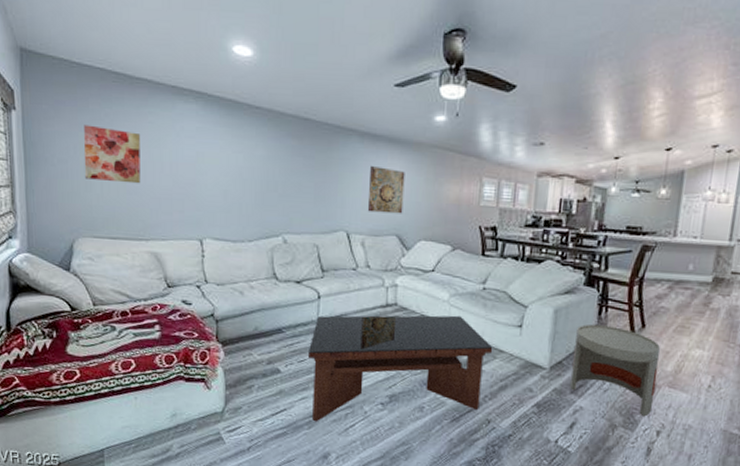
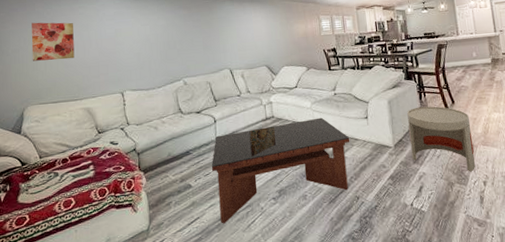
wall art: present [367,166,405,214] -> none [241,19,268,52]

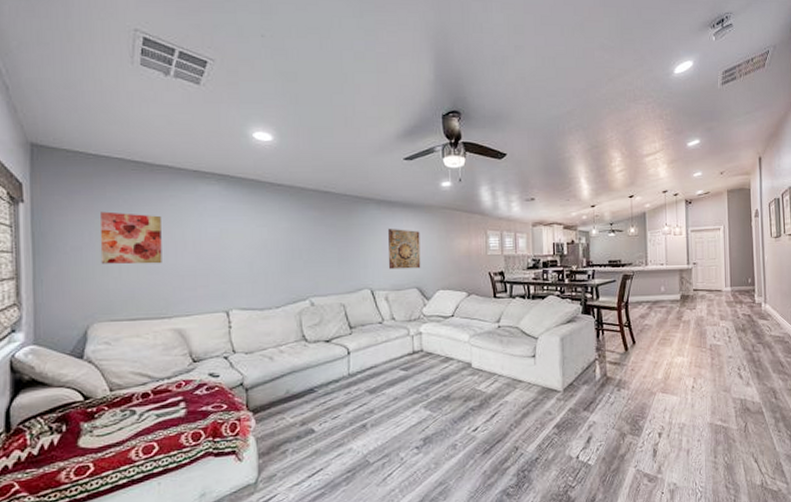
coffee table: present [211,117,350,224] -> none [341,354,513,477]
wall art: none [241,19,268,52] -> present [388,229,421,270]
side table: present [407,106,476,172] -> none [581,346,652,422]

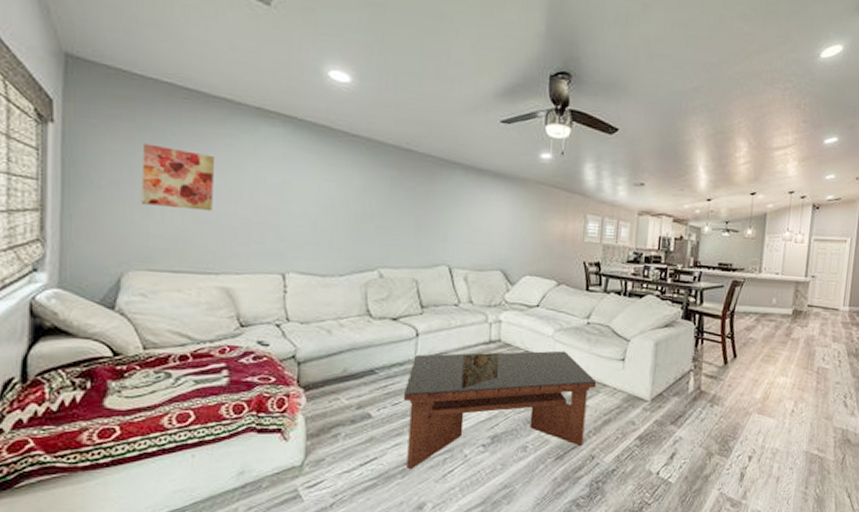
coffee table: none [341,354,513,477] -> present [403,350,597,470]
wall art: present [388,229,421,270] -> none [471,200,511,249]

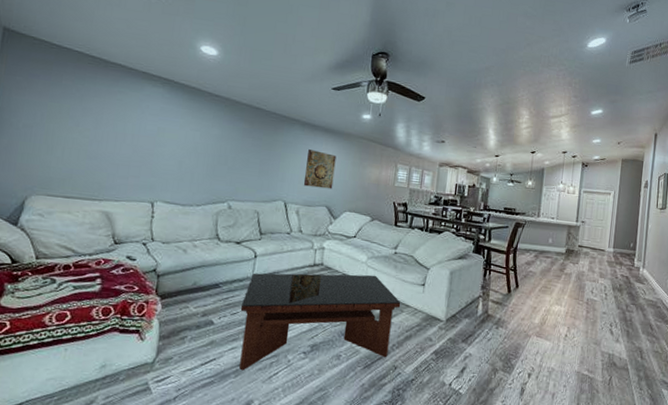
wall art: present [141,143,214,212] -> none [47,96,107,151]
wall art: none [471,200,511,249] -> present [303,149,337,189]

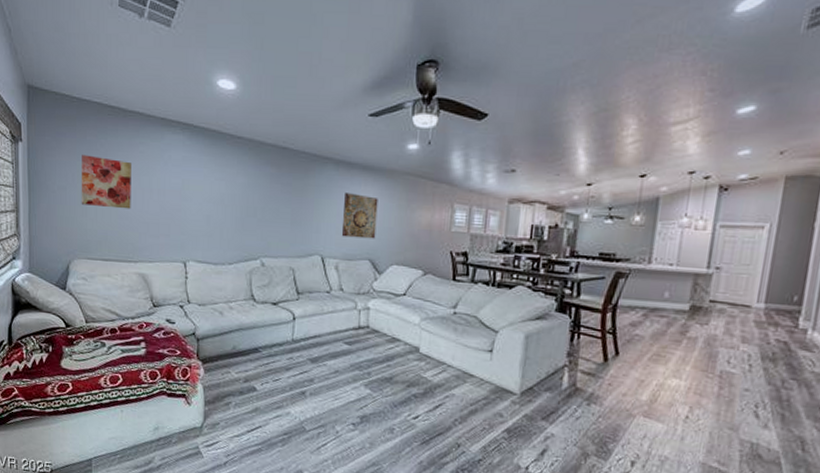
wall art: none [47,96,107,151] -> present [81,154,131,209]
coffee table: present [239,273,401,371] -> none [282,336,463,440]

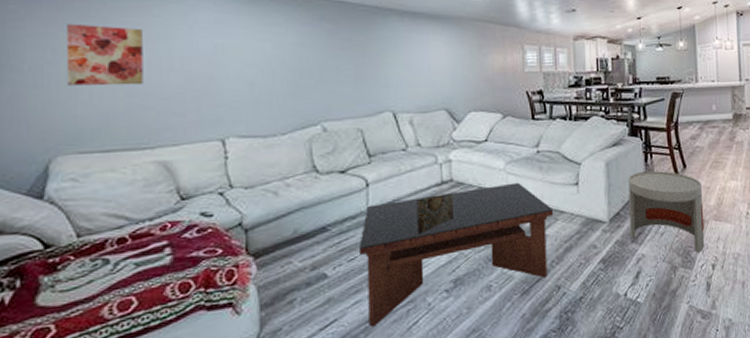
coffee table: none [282,336,463,440] -> present [358,182,554,327]
wall art: present [341,193,378,239] -> none [412,43,450,89]
side table: none [541,350,634,446] -> present [628,170,705,253]

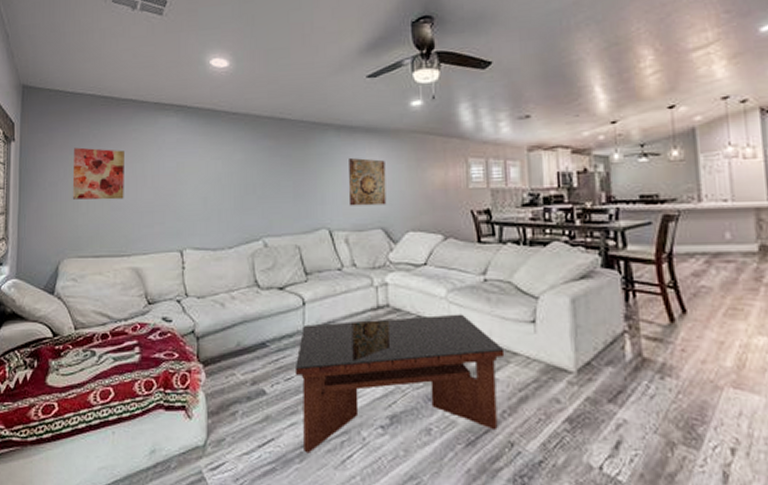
wall art: none [412,43,450,89] -> present [348,158,387,206]
side table: present [628,170,705,253] -> none [602,313,719,430]

